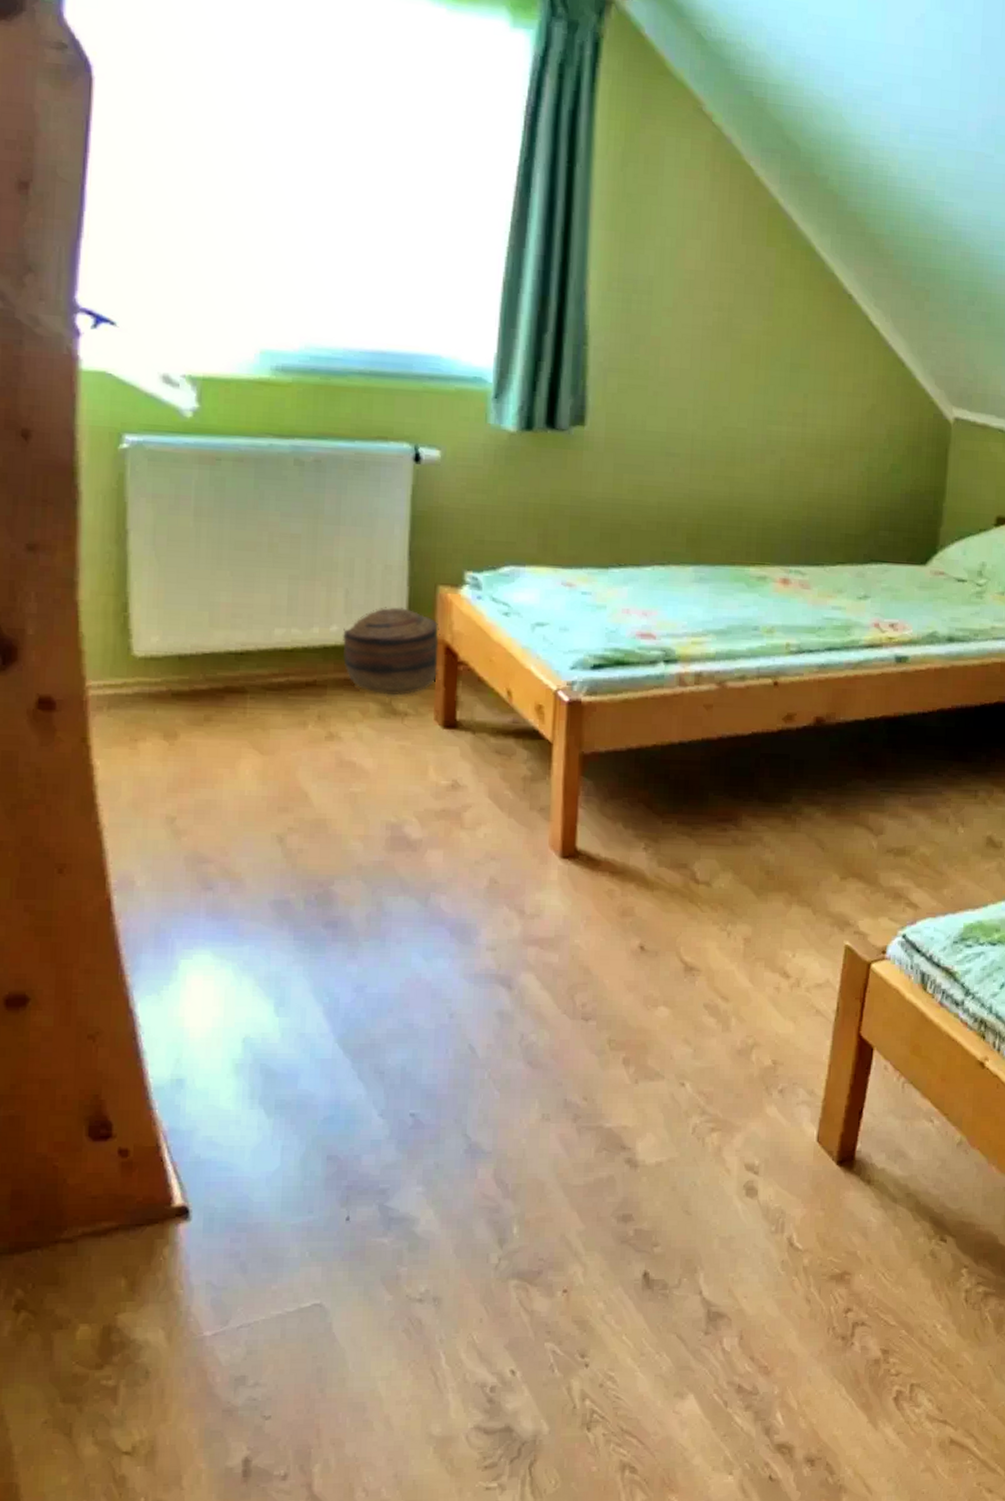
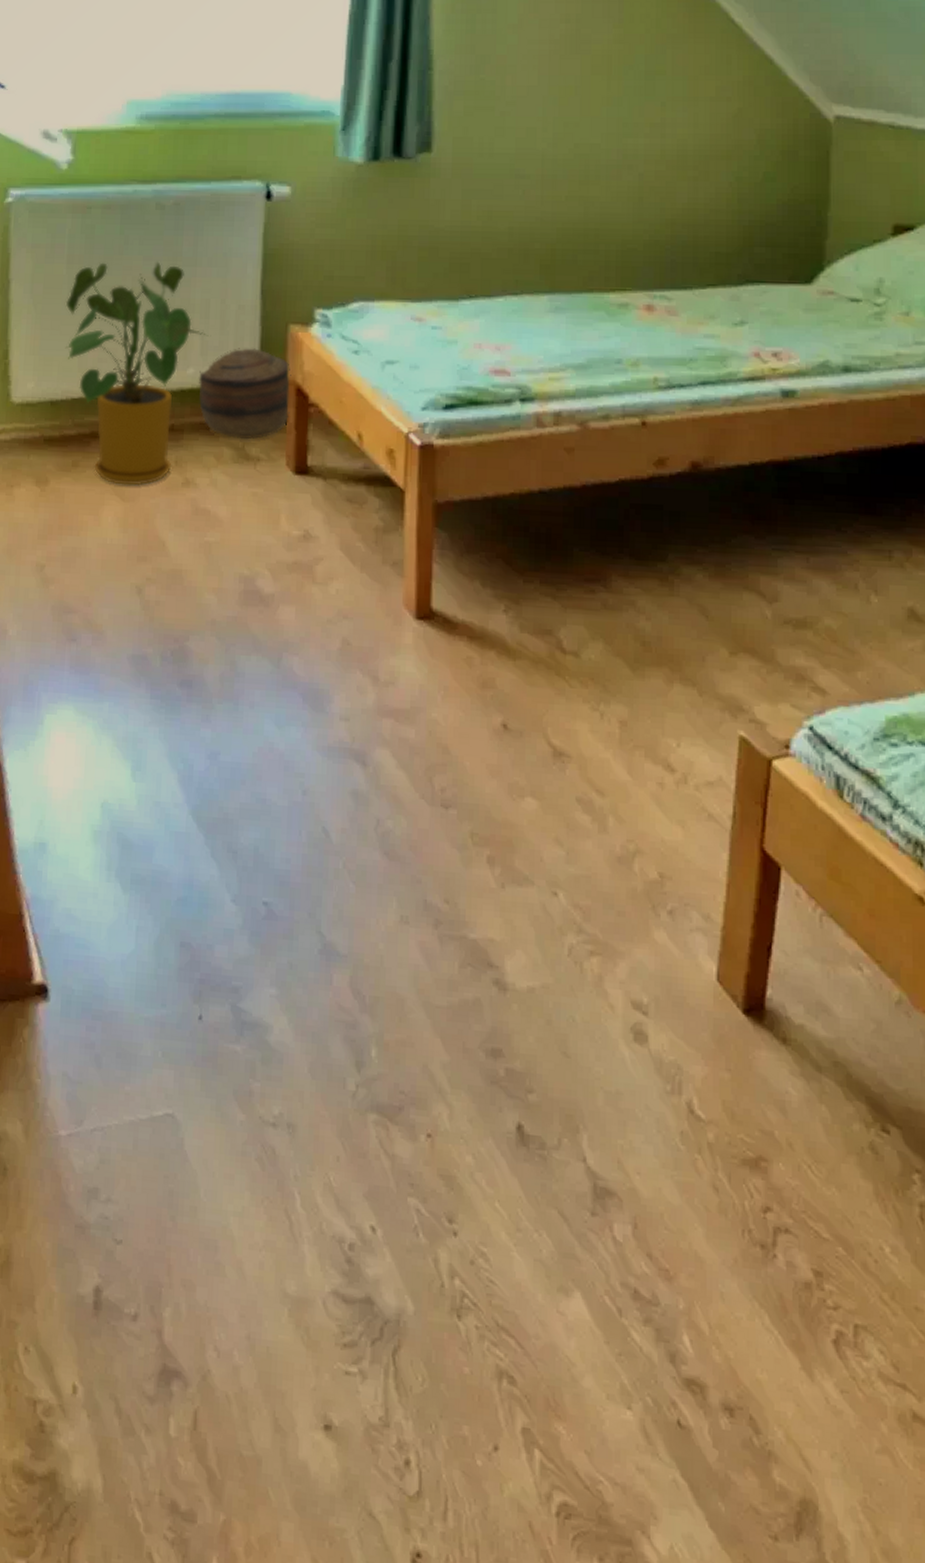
house plant: none [193,516,356,740] -> present [65,261,211,486]

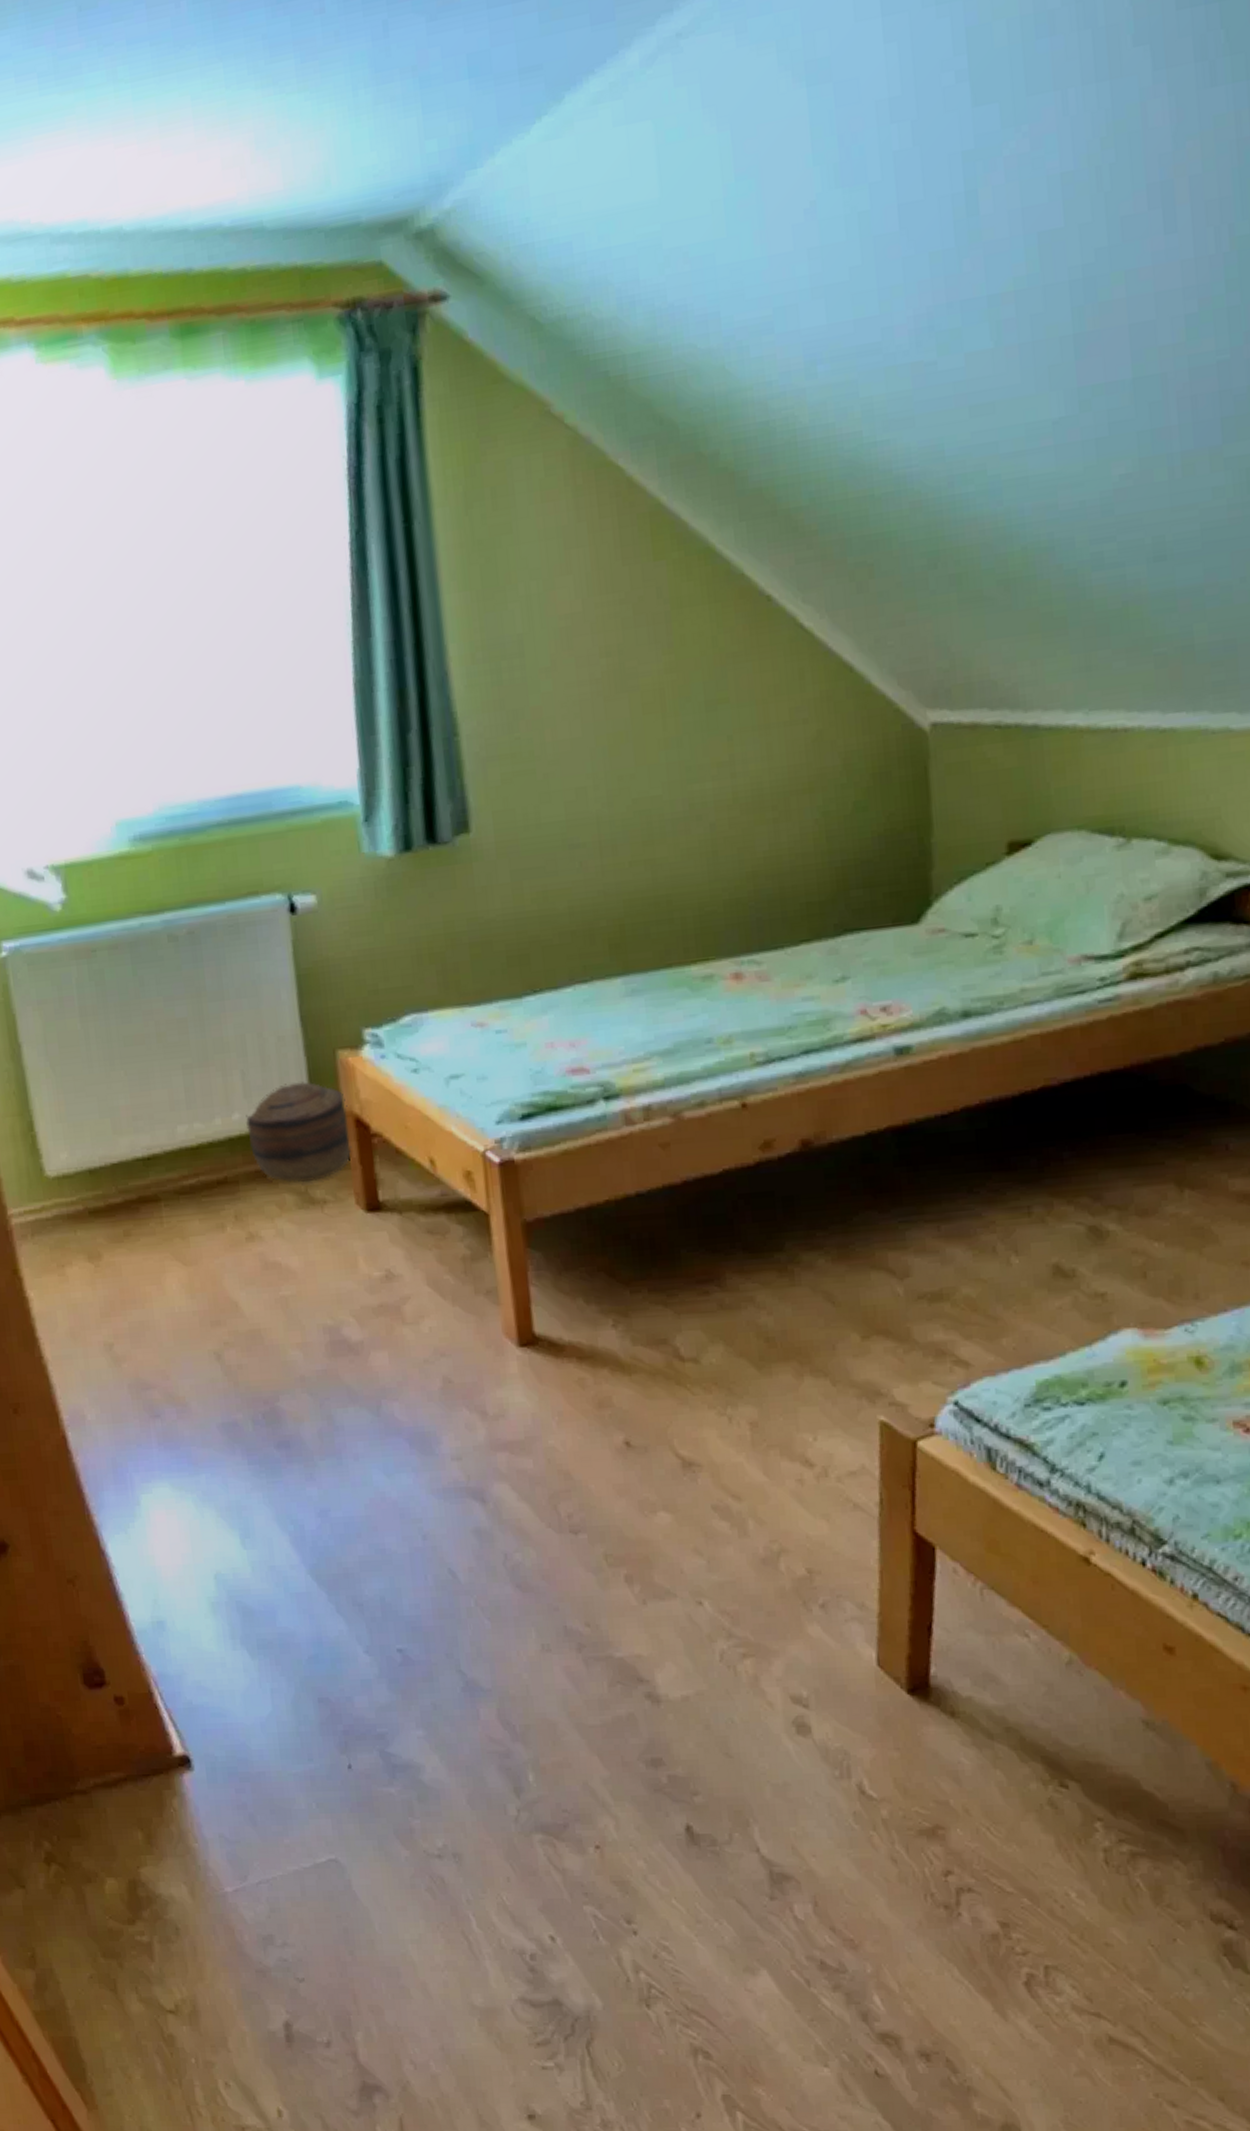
house plant: present [65,261,211,486] -> none [85,1000,253,1250]

